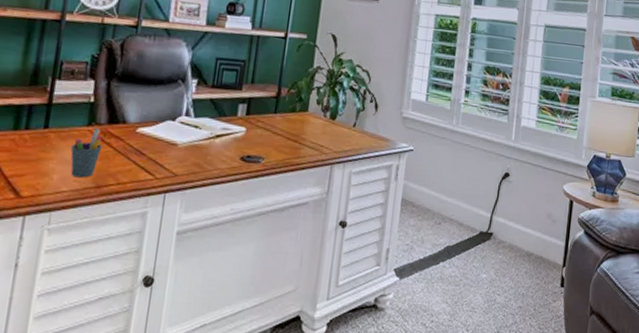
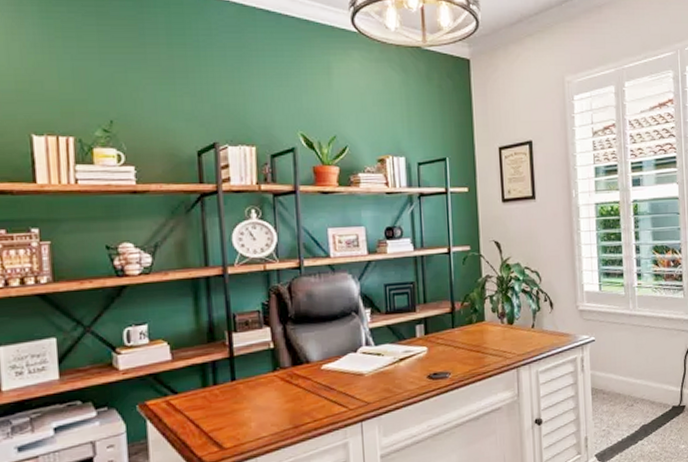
pen holder: present [70,129,103,178] -> none [262,373,292,422]

